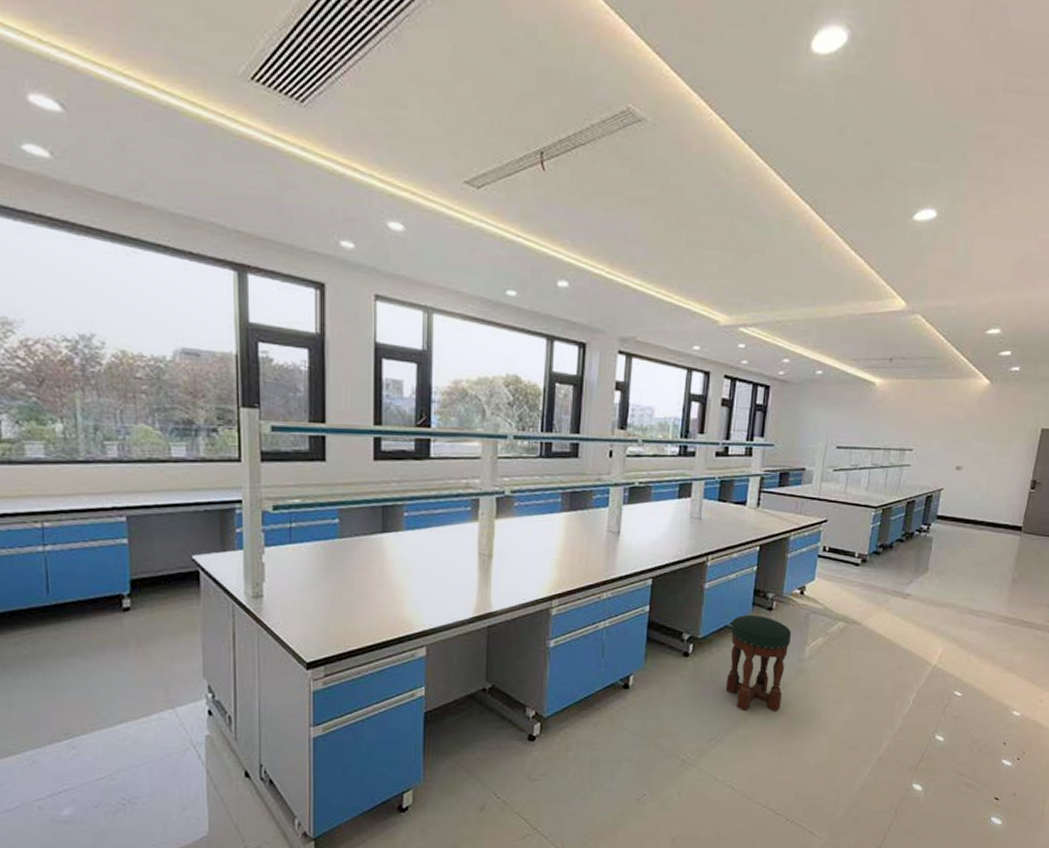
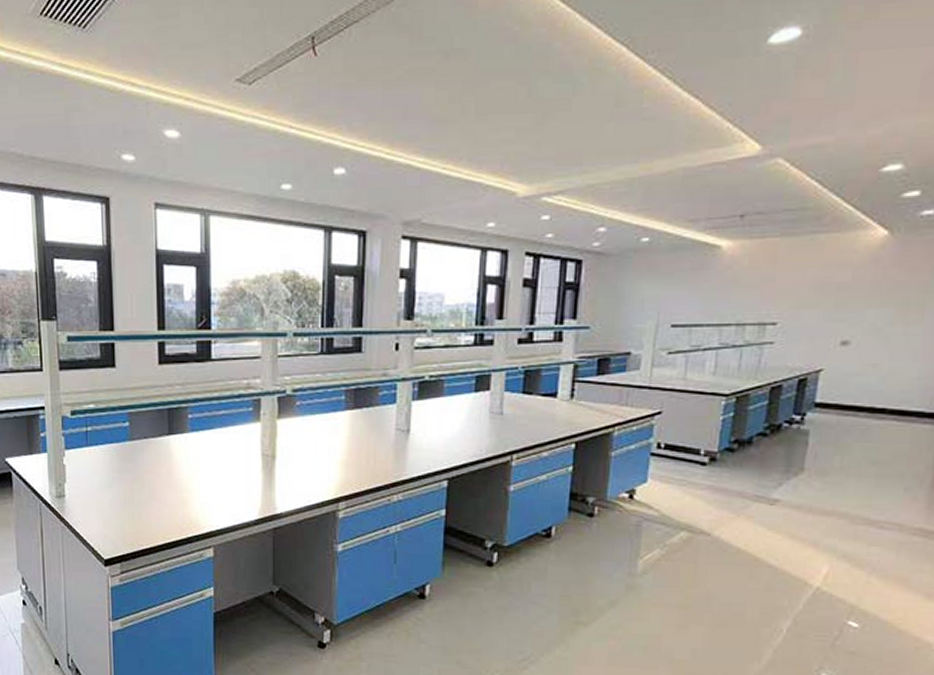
stool: present [725,614,792,712] -> none [538,521,620,633]

